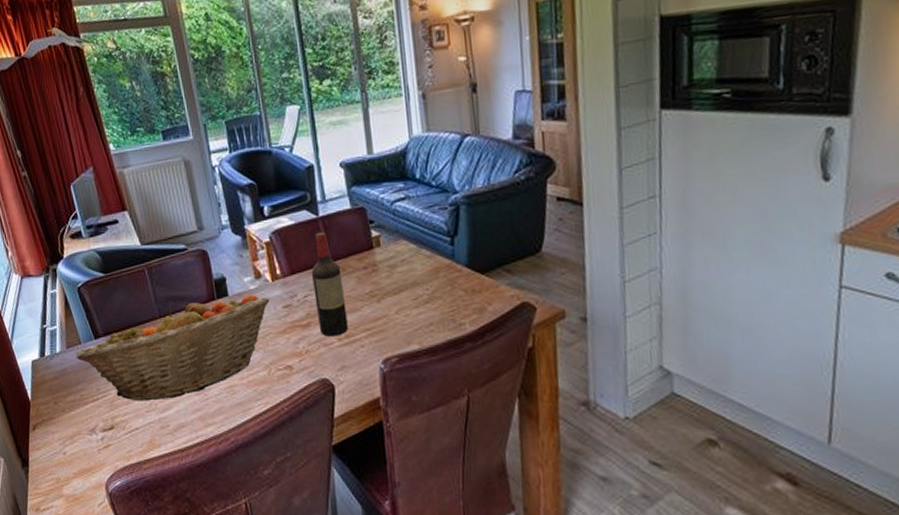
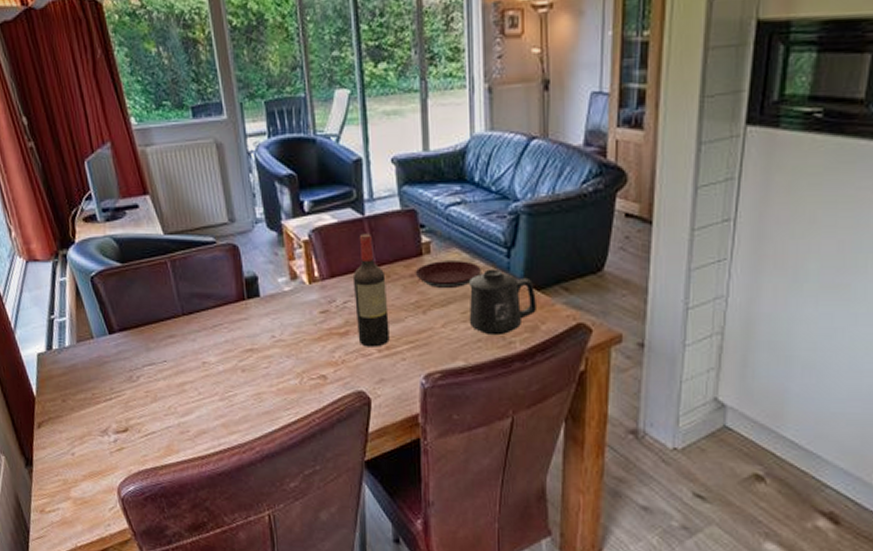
fruit basket: present [76,294,270,401] -> none [87,296,305,404]
plate: none [367,251,428,278] -> present [415,261,481,289]
mug: none [417,256,482,319] -> present [468,269,536,336]

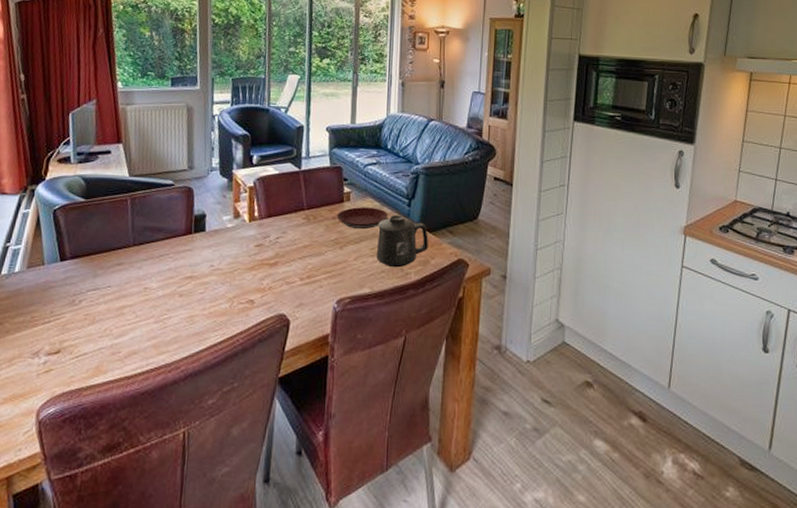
wine bottle: present [352,233,390,347] -> none [285,183,313,276]

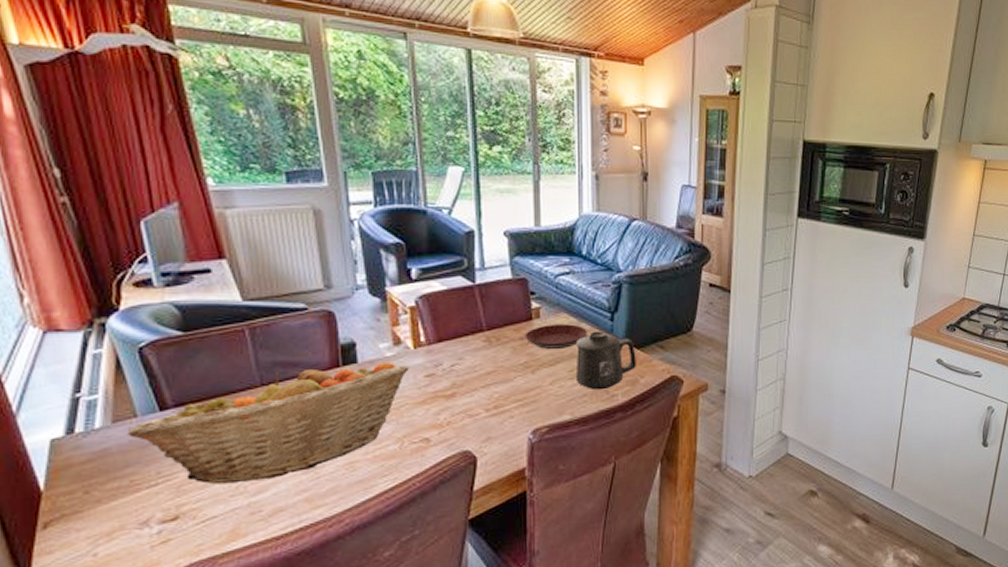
fruit basket: none [35,231,244,326] -> present [126,361,409,485]

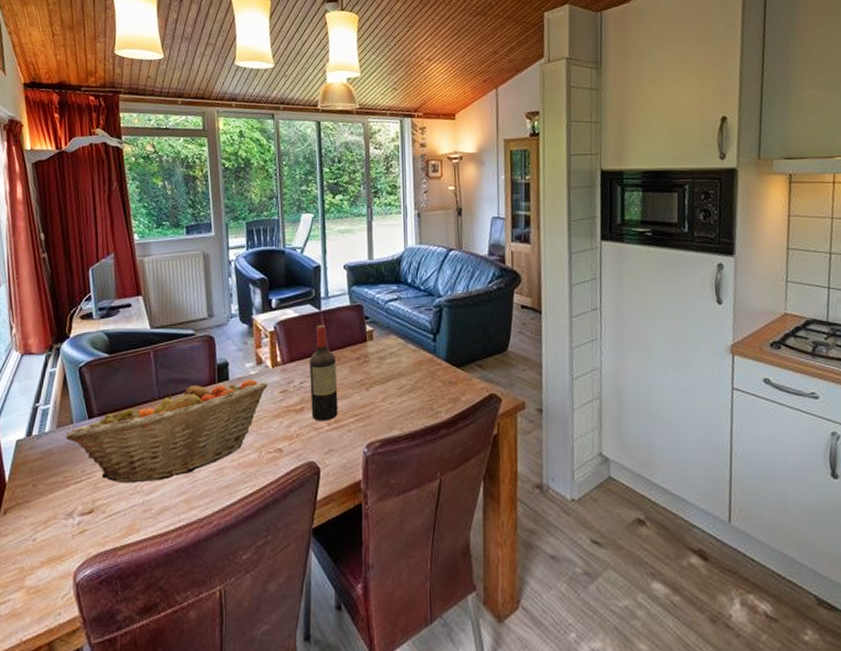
wine bottle: none [461,300,498,408] -> present [309,324,338,421]
plate: present [524,324,587,350] -> none [360,345,413,369]
mug: present [575,331,636,390] -> none [403,351,457,407]

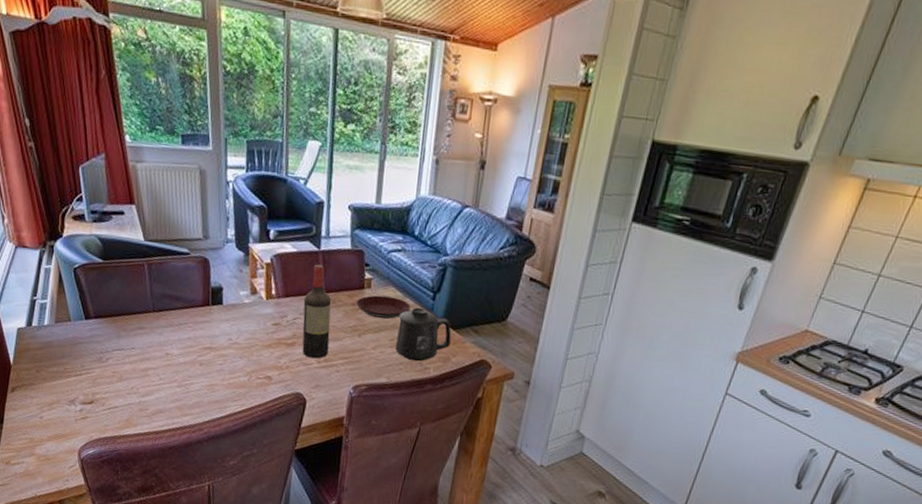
fruit basket: present [65,379,268,484] -> none [64,301,261,386]
plate: none [360,345,413,369] -> present [356,295,410,319]
mug: none [403,351,457,407] -> present [395,307,452,362]

